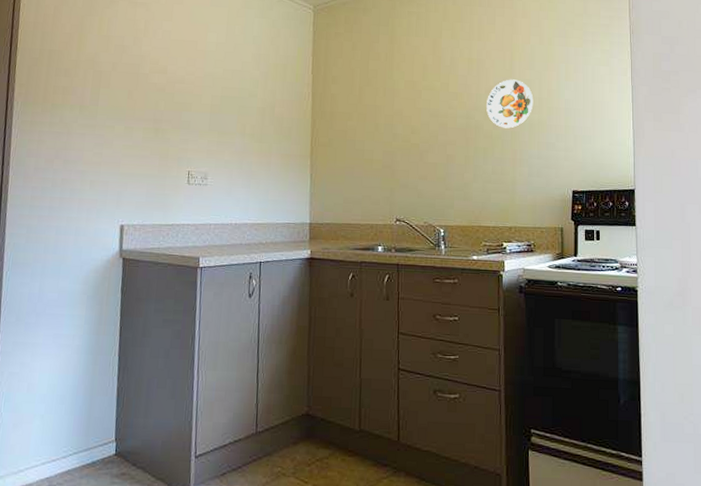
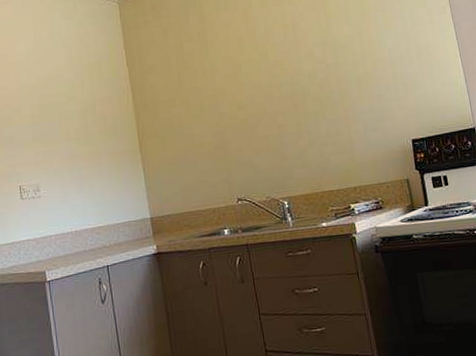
decorative plate: present [486,79,534,129] -> none [308,37,357,89]

